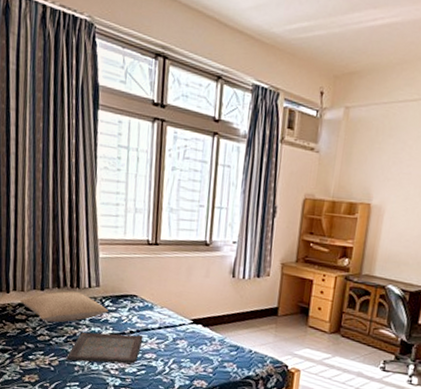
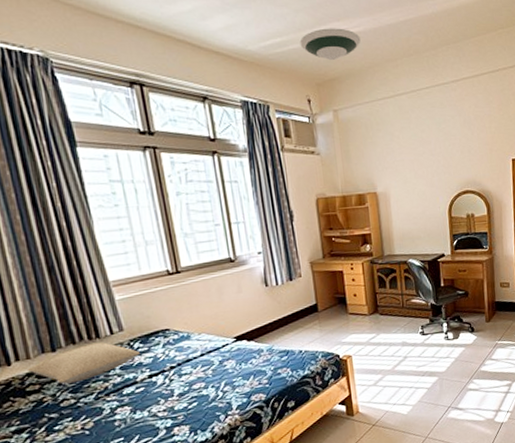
serving tray: present [66,332,143,364] -> none [101,367,187,418]
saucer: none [327,15,396,53] -> present [299,28,361,61]

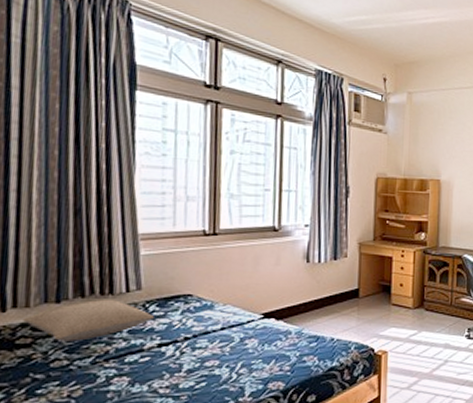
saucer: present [299,28,361,61] -> none [384,13,445,45]

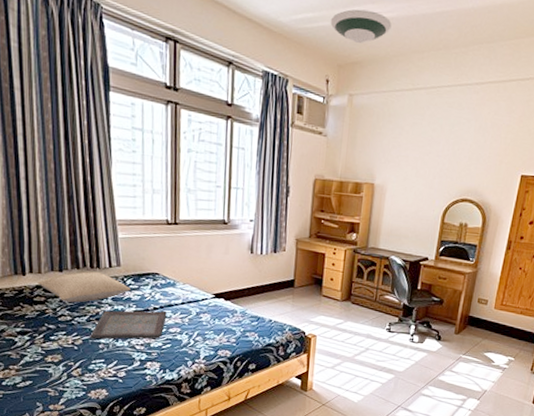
serving tray: none [94,340,202,387] -> present [90,310,167,339]
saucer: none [384,13,445,45] -> present [330,9,392,44]

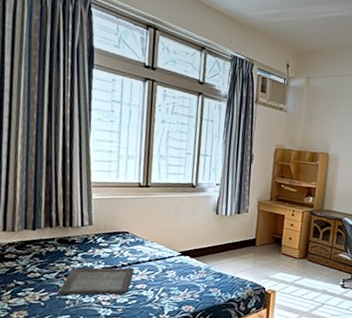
pillow: present [37,271,131,303] -> none [9,229,101,260]
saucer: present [330,9,392,44] -> none [291,8,343,36]

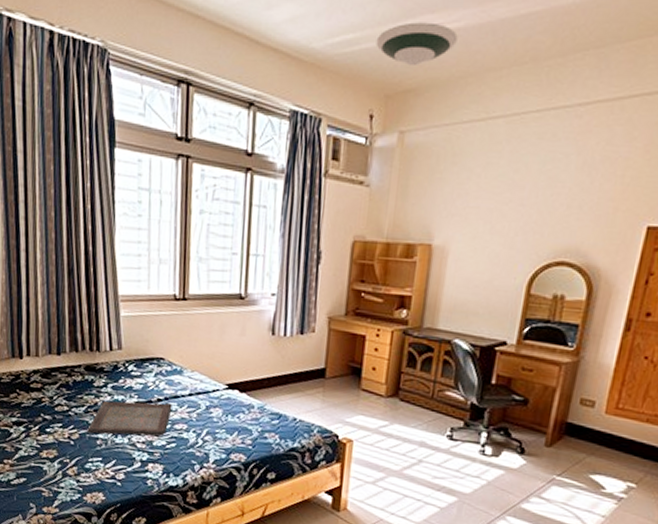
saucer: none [291,8,343,36] -> present [376,22,458,67]

